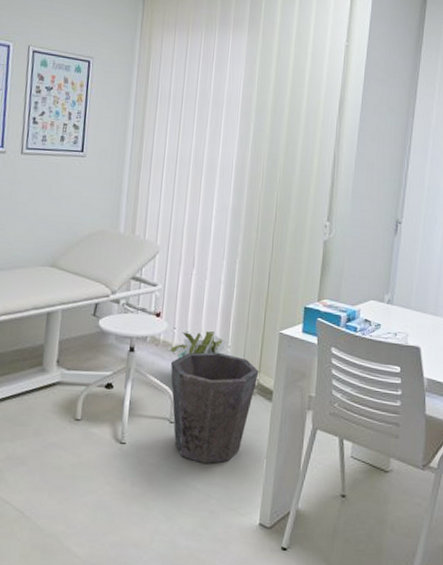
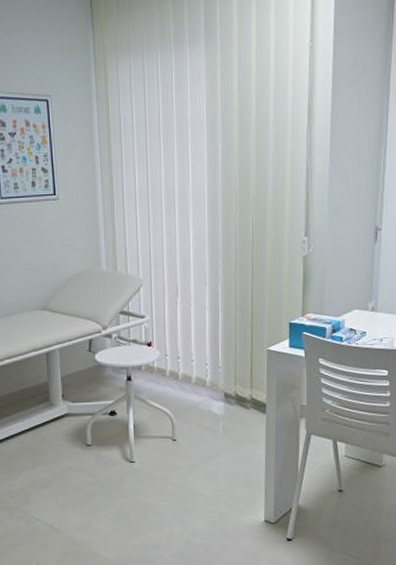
decorative plant: present [166,330,228,359] -> none [161,354,219,383]
waste bin: present [170,352,259,464] -> none [166,373,251,474]

